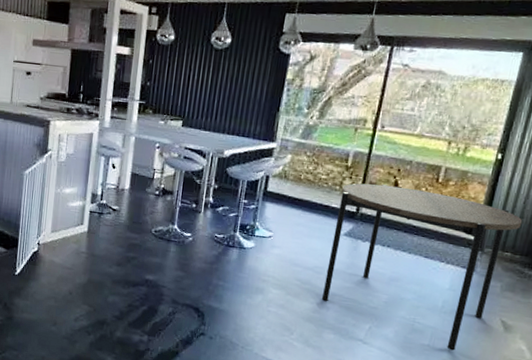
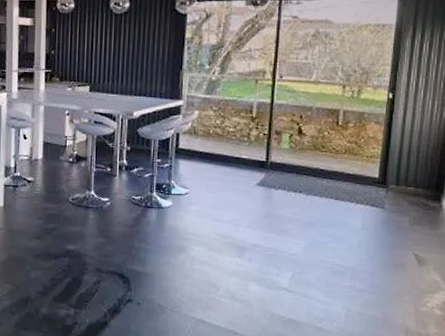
dining table: present [321,183,523,351] -> none [243,132,420,289]

